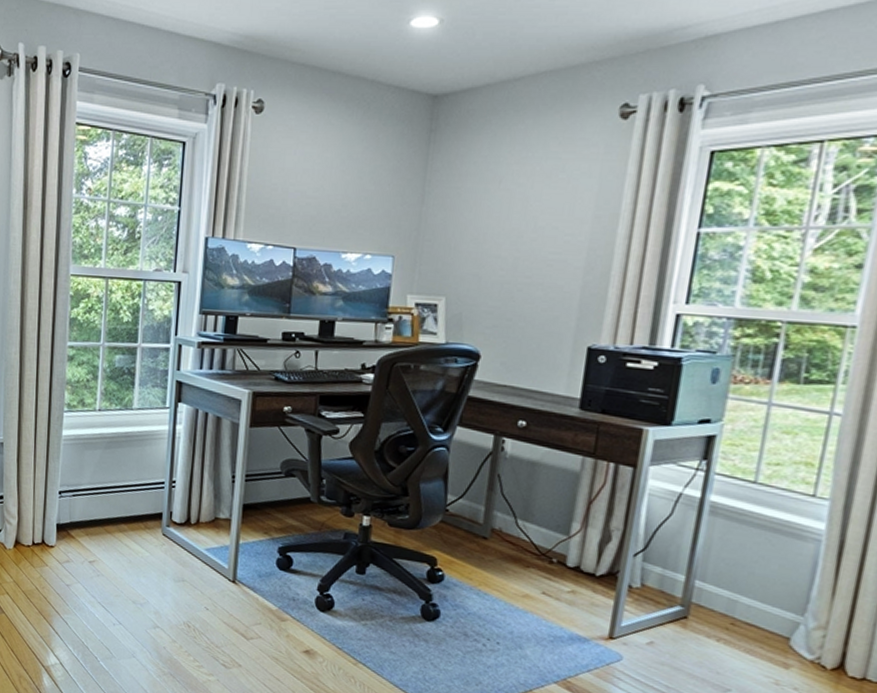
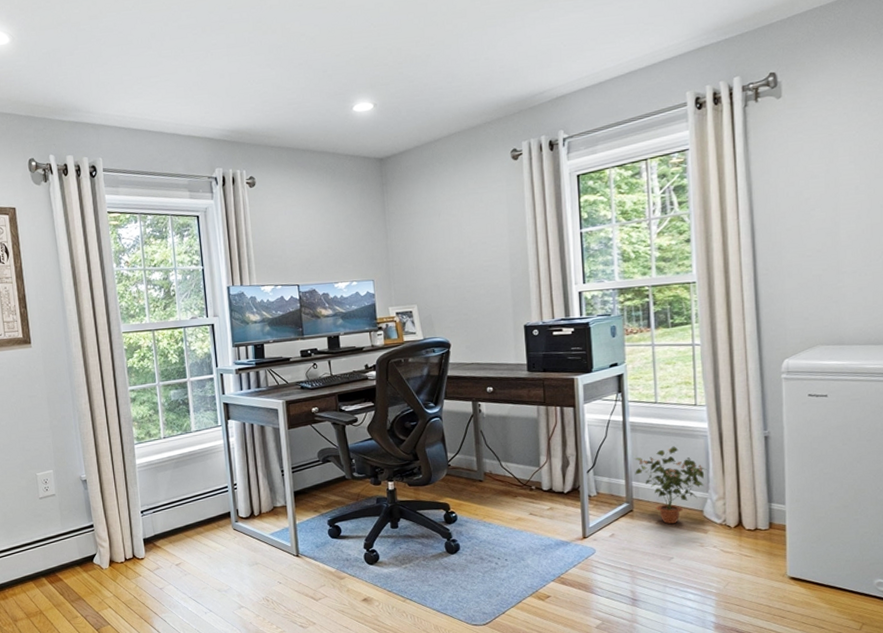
potted plant: none [701,545,810,647] -> present [634,446,707,524]

